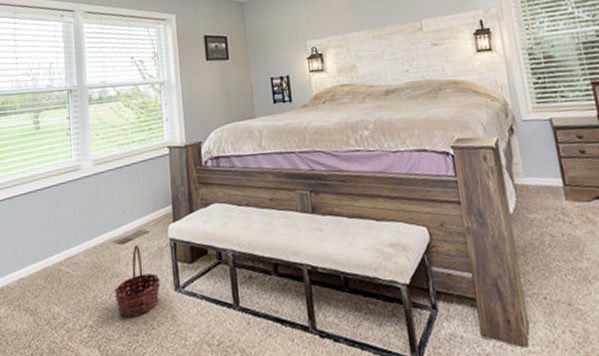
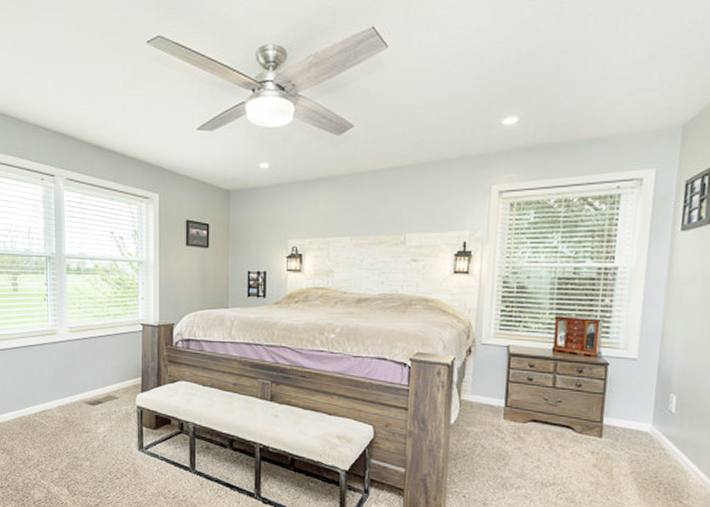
basket: present [113,245,161,317] -> none [83,408,126,467]

